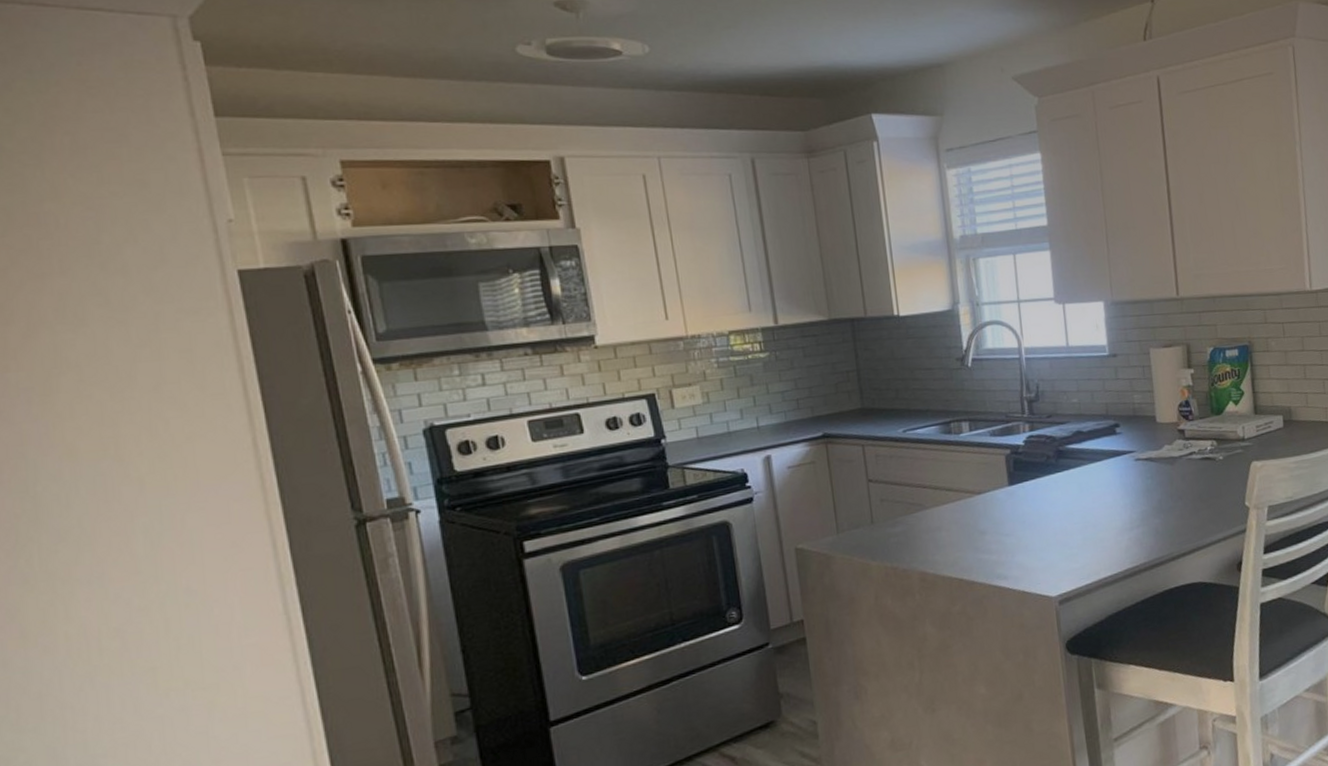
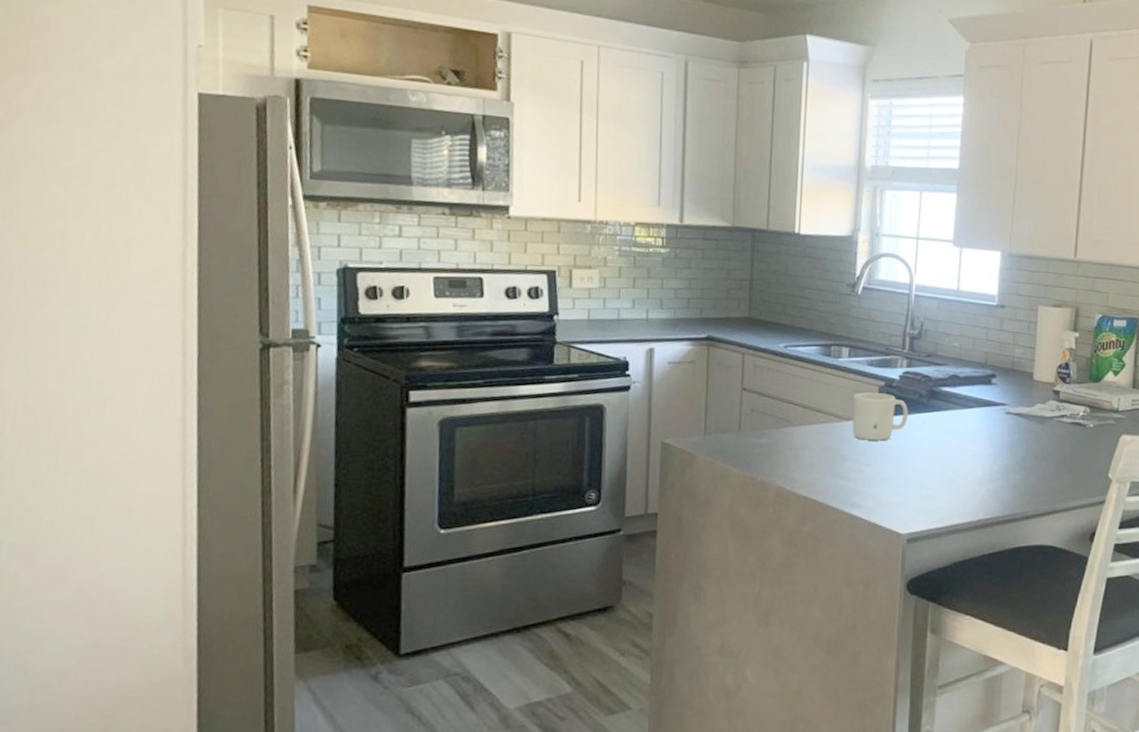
mug: none [980,461,1039,511] -> present [852,392,908,441]

